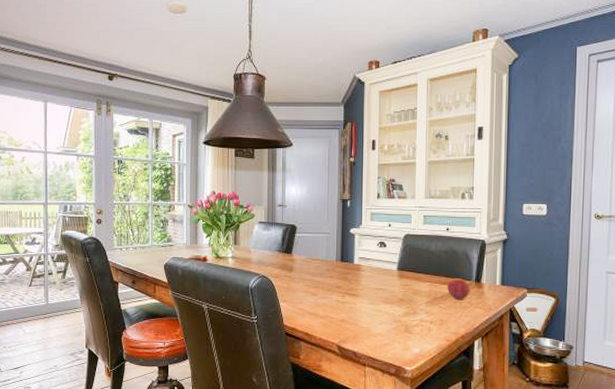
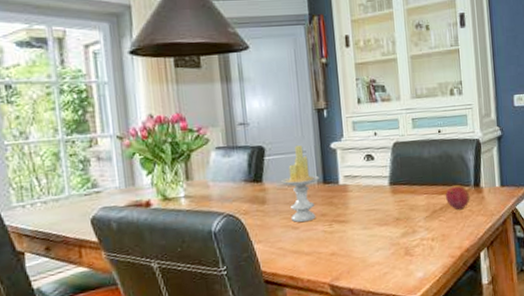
candle: none [306,228,338,291] -> present [280,145,320,223]

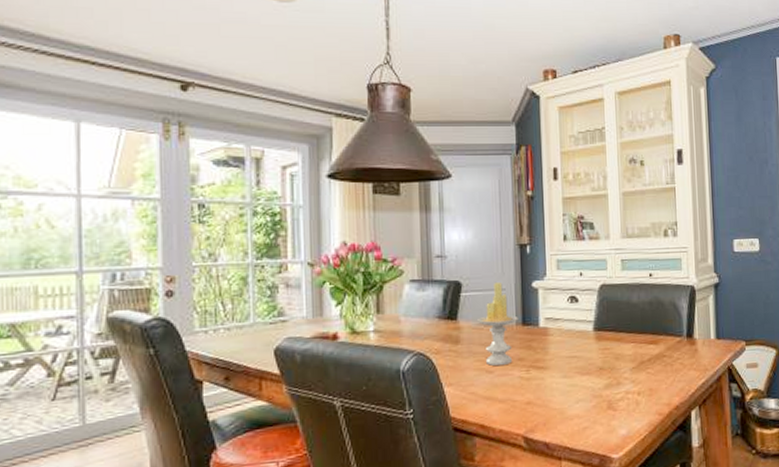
fruit: present [445,184,470,210] -> none [654,334,682,362]

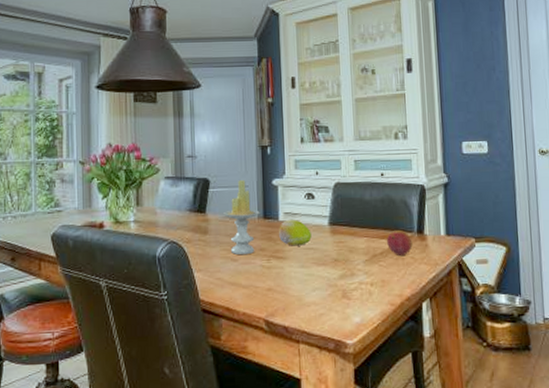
fruit: none [539,325,575,355] -> present [279,220,312,246]
fruit: none [654,334,682,362] -> present [386,229,413,256]

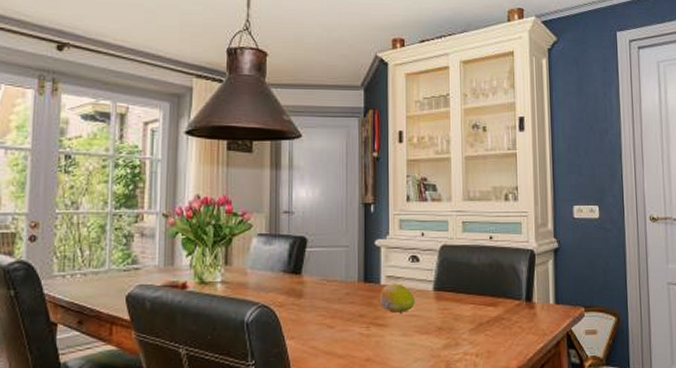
candle: present [222,180,260,255] -> none [319,240,361,322]
fruit: present [386,229,413,256] -> none [493,296,521,325]

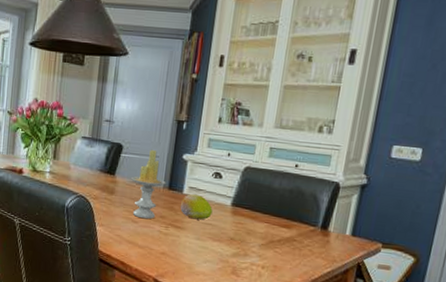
candle: none [319,240,361,322] -> present [130,150,166,219]

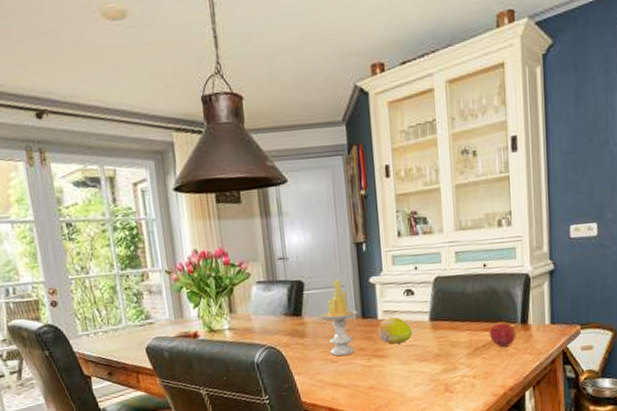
fruit: none [286,221,314,247] -> present [489,321,516,347]

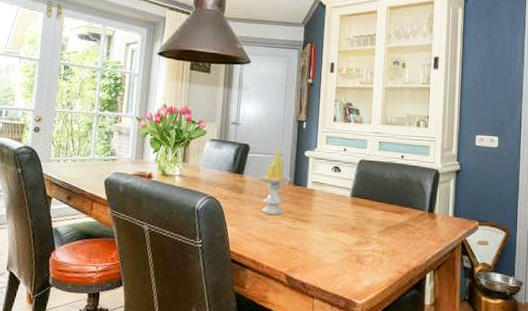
fruit: present [378,317,412,344] -> none [306,188,335,213]
fruit: present [489,321,516,347] -> none [400,207,423,230]

